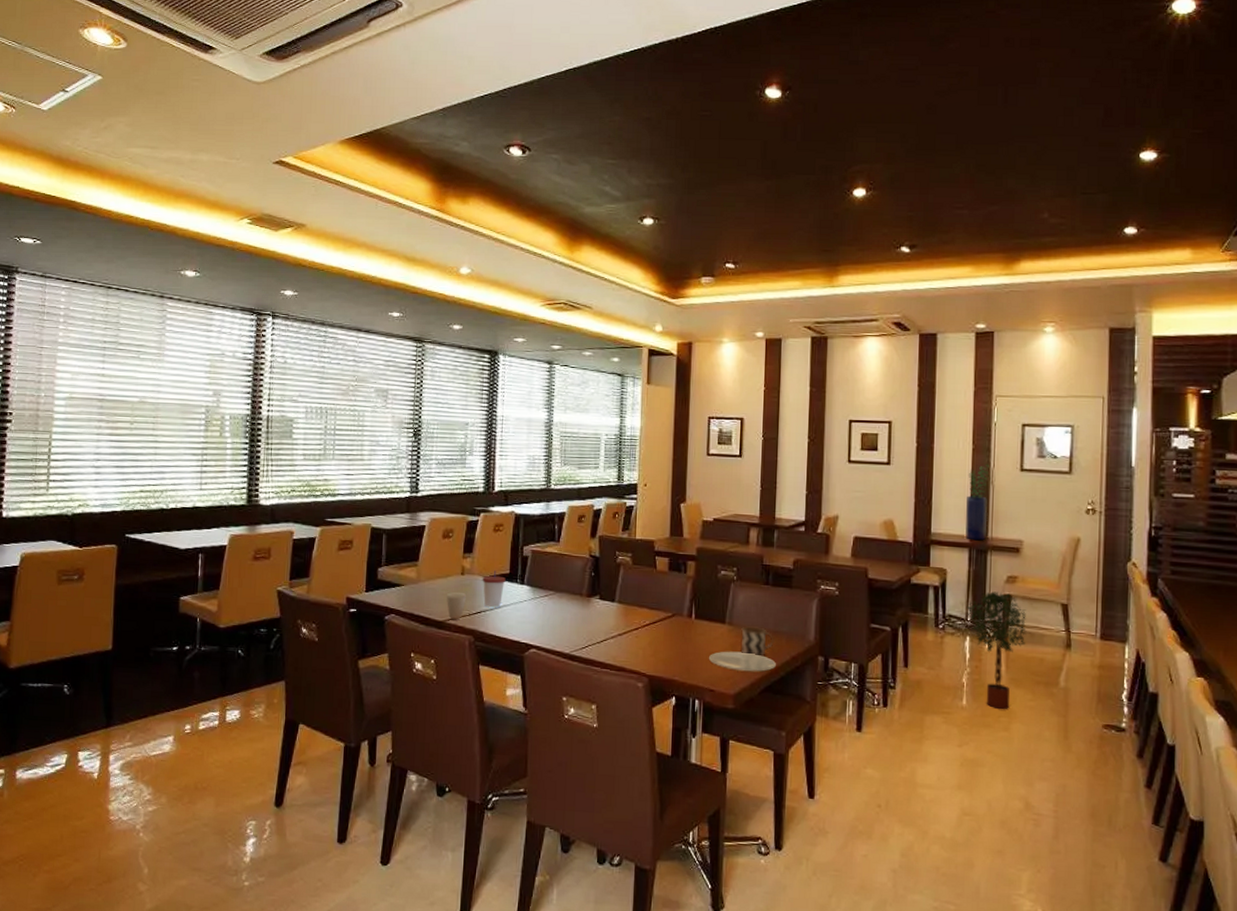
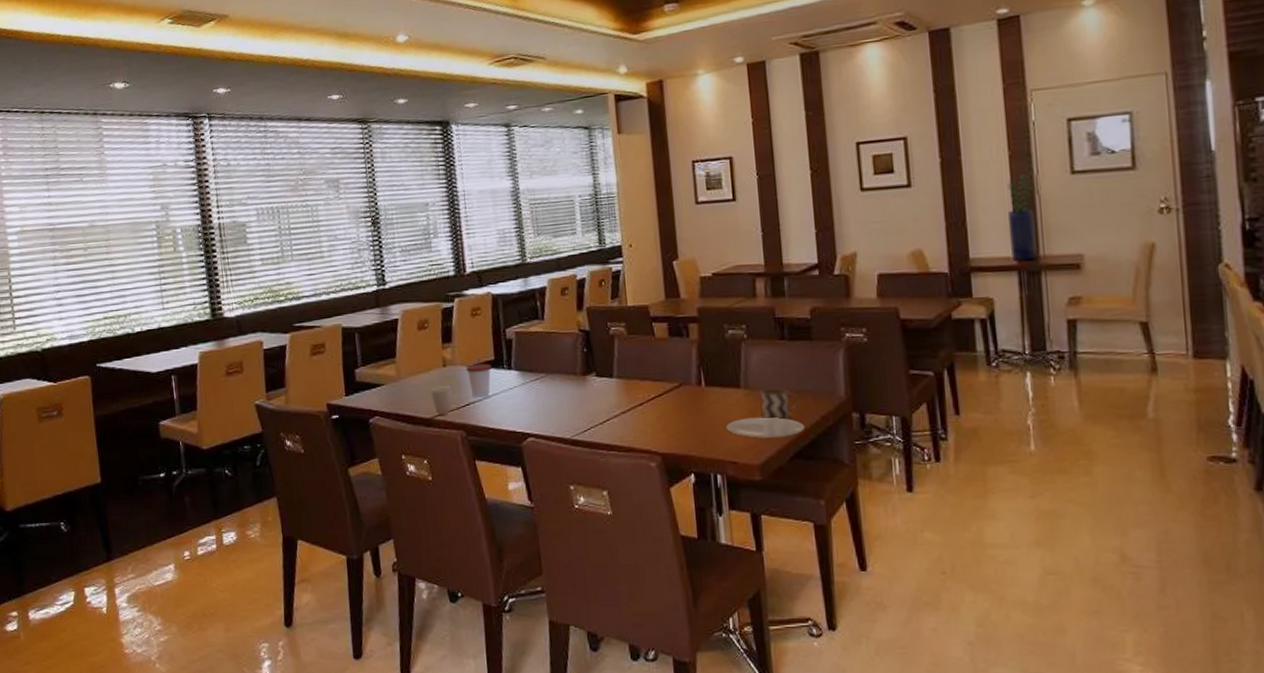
potted tree: present [966,591,1031,710] -> none [1022,317,1105,452]

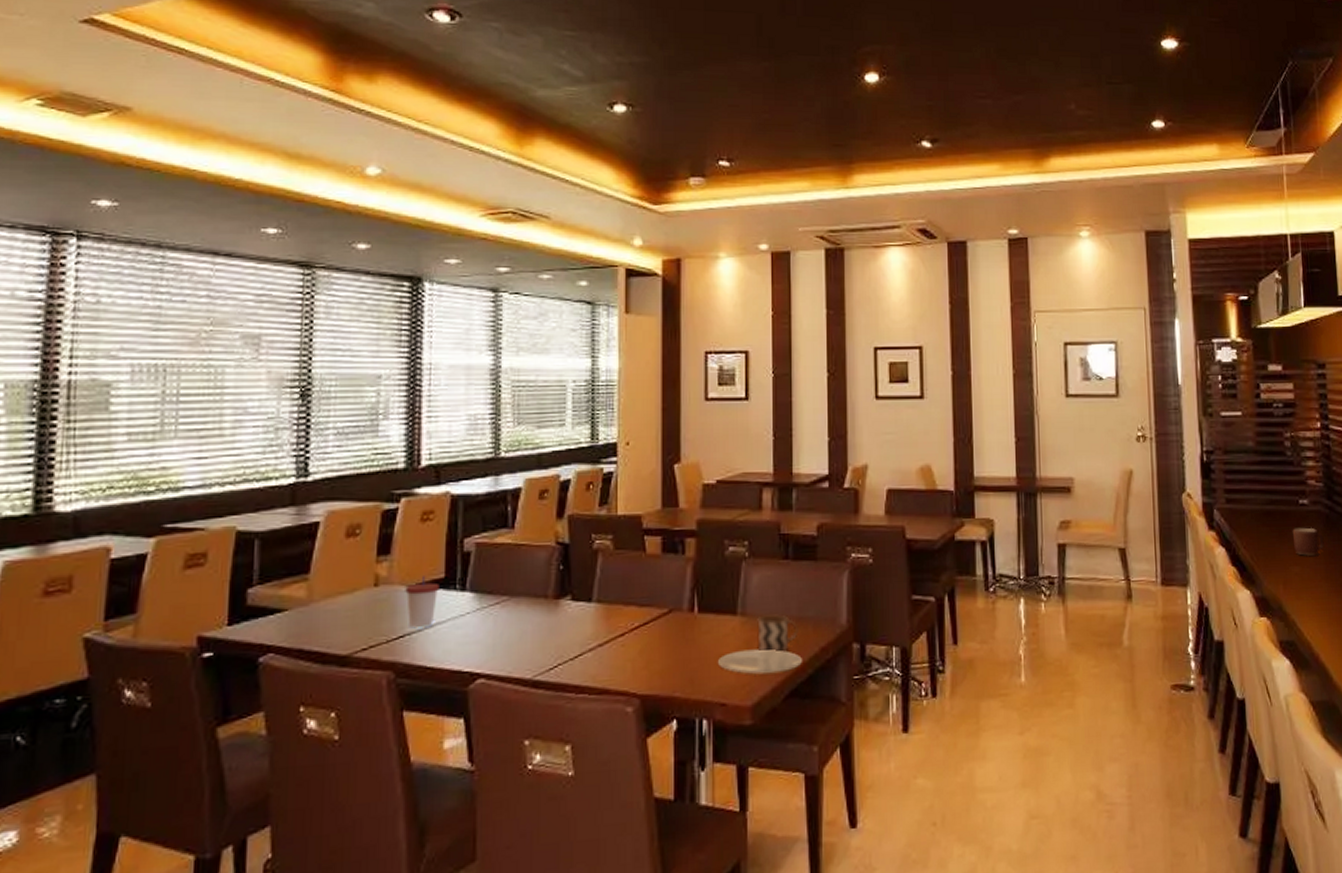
cup: present [431,385,453,415] -> none [353,611,383,650]
vase: present [1007,166,1038,262] -> none [1009,387,1035,482]

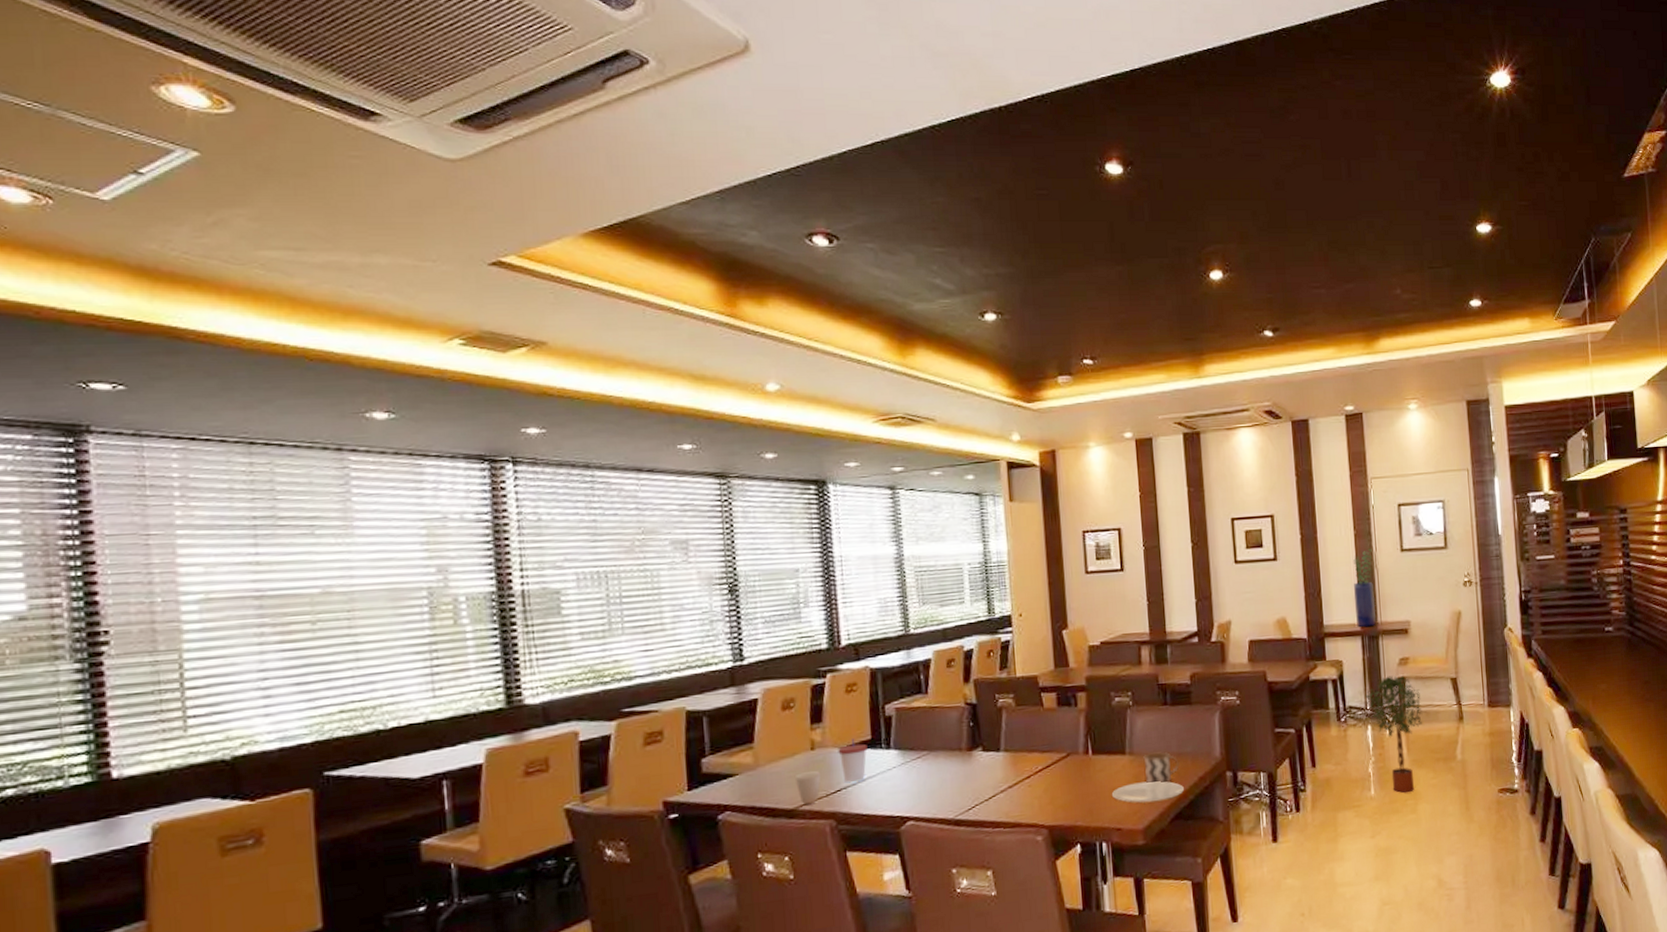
cup: none [353,611,383,650] -> present [796,770,822,804]
vase: none [1009,387,1035,482] -> present [1353,544,1376,628]
potted tree: none [1017,541,1089,683] -> present [1364,676,1426,794]
mug: present [1292,527,1324,557] -> none [1599,650,1627,676]

